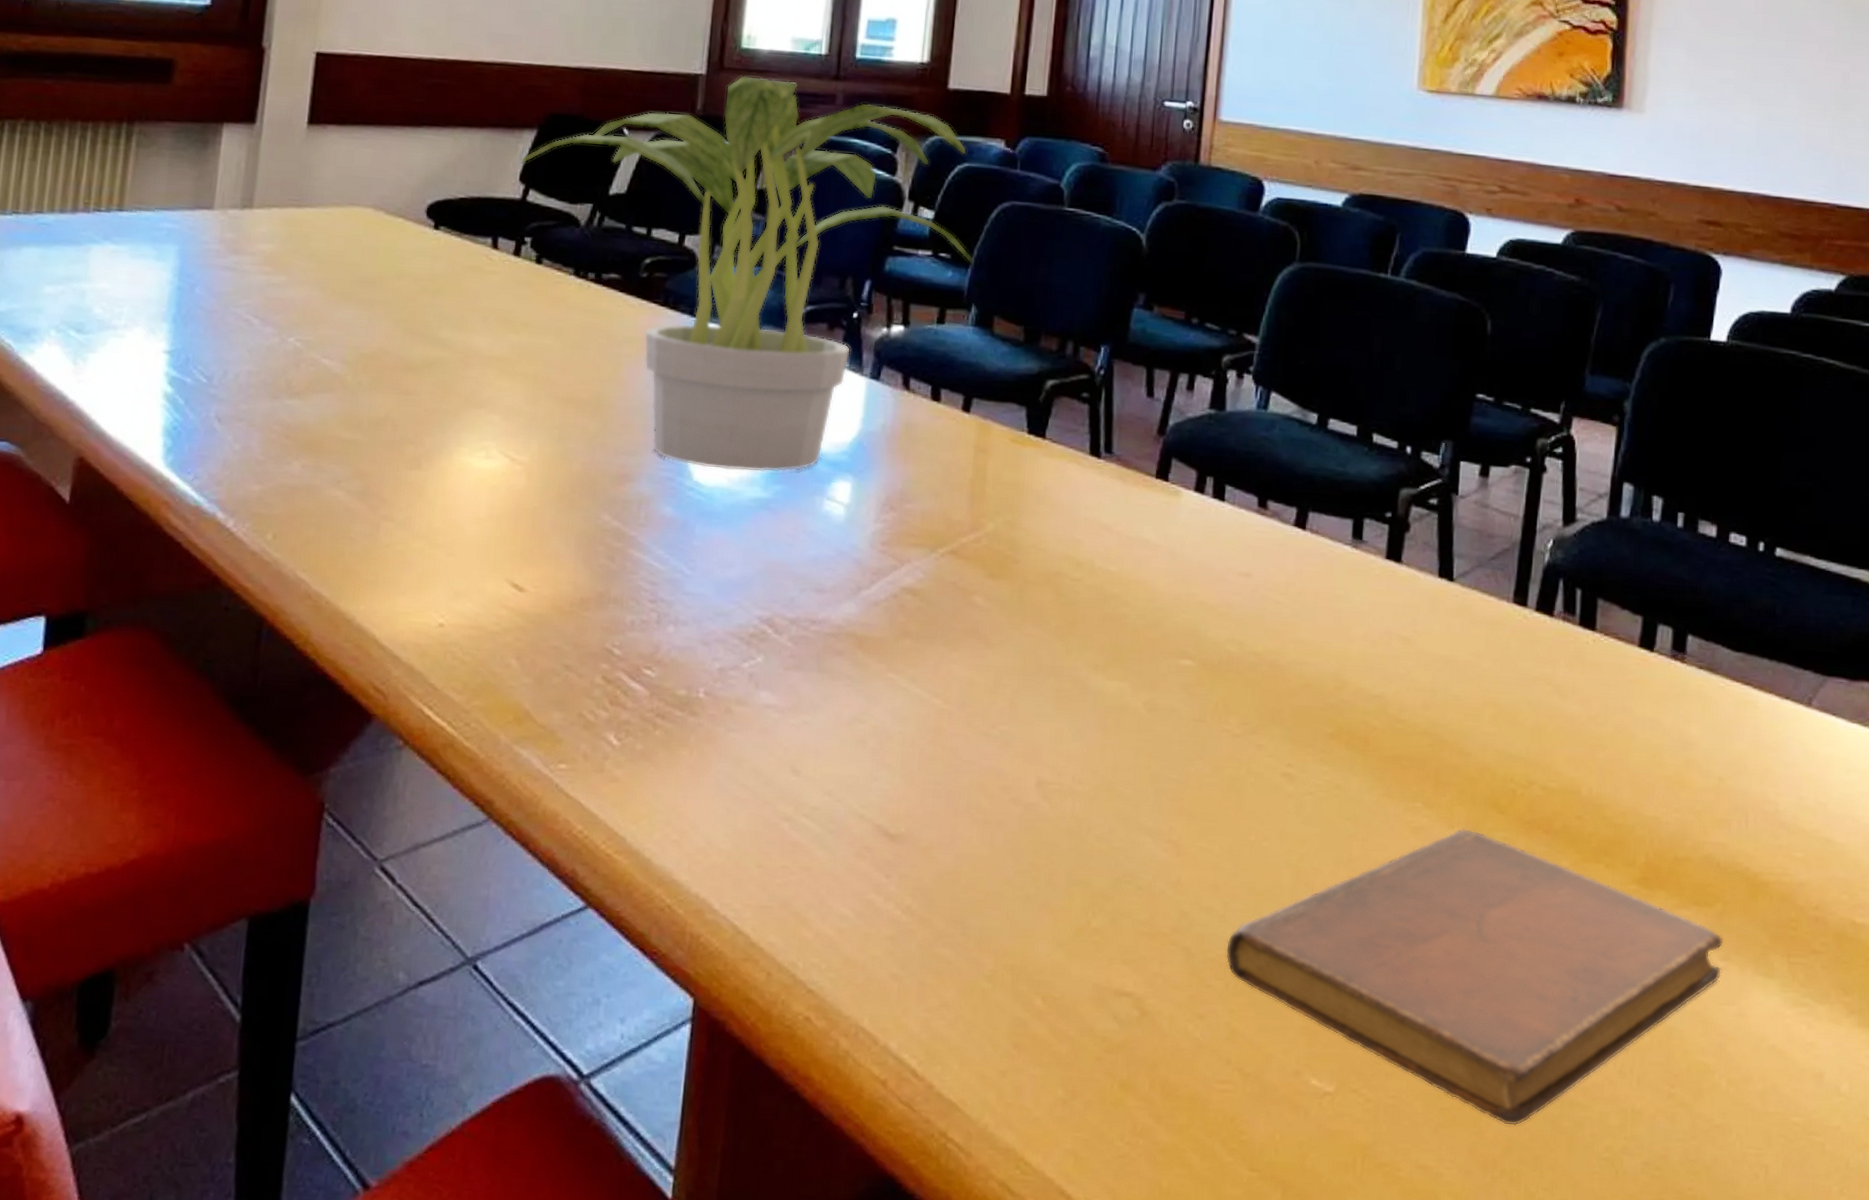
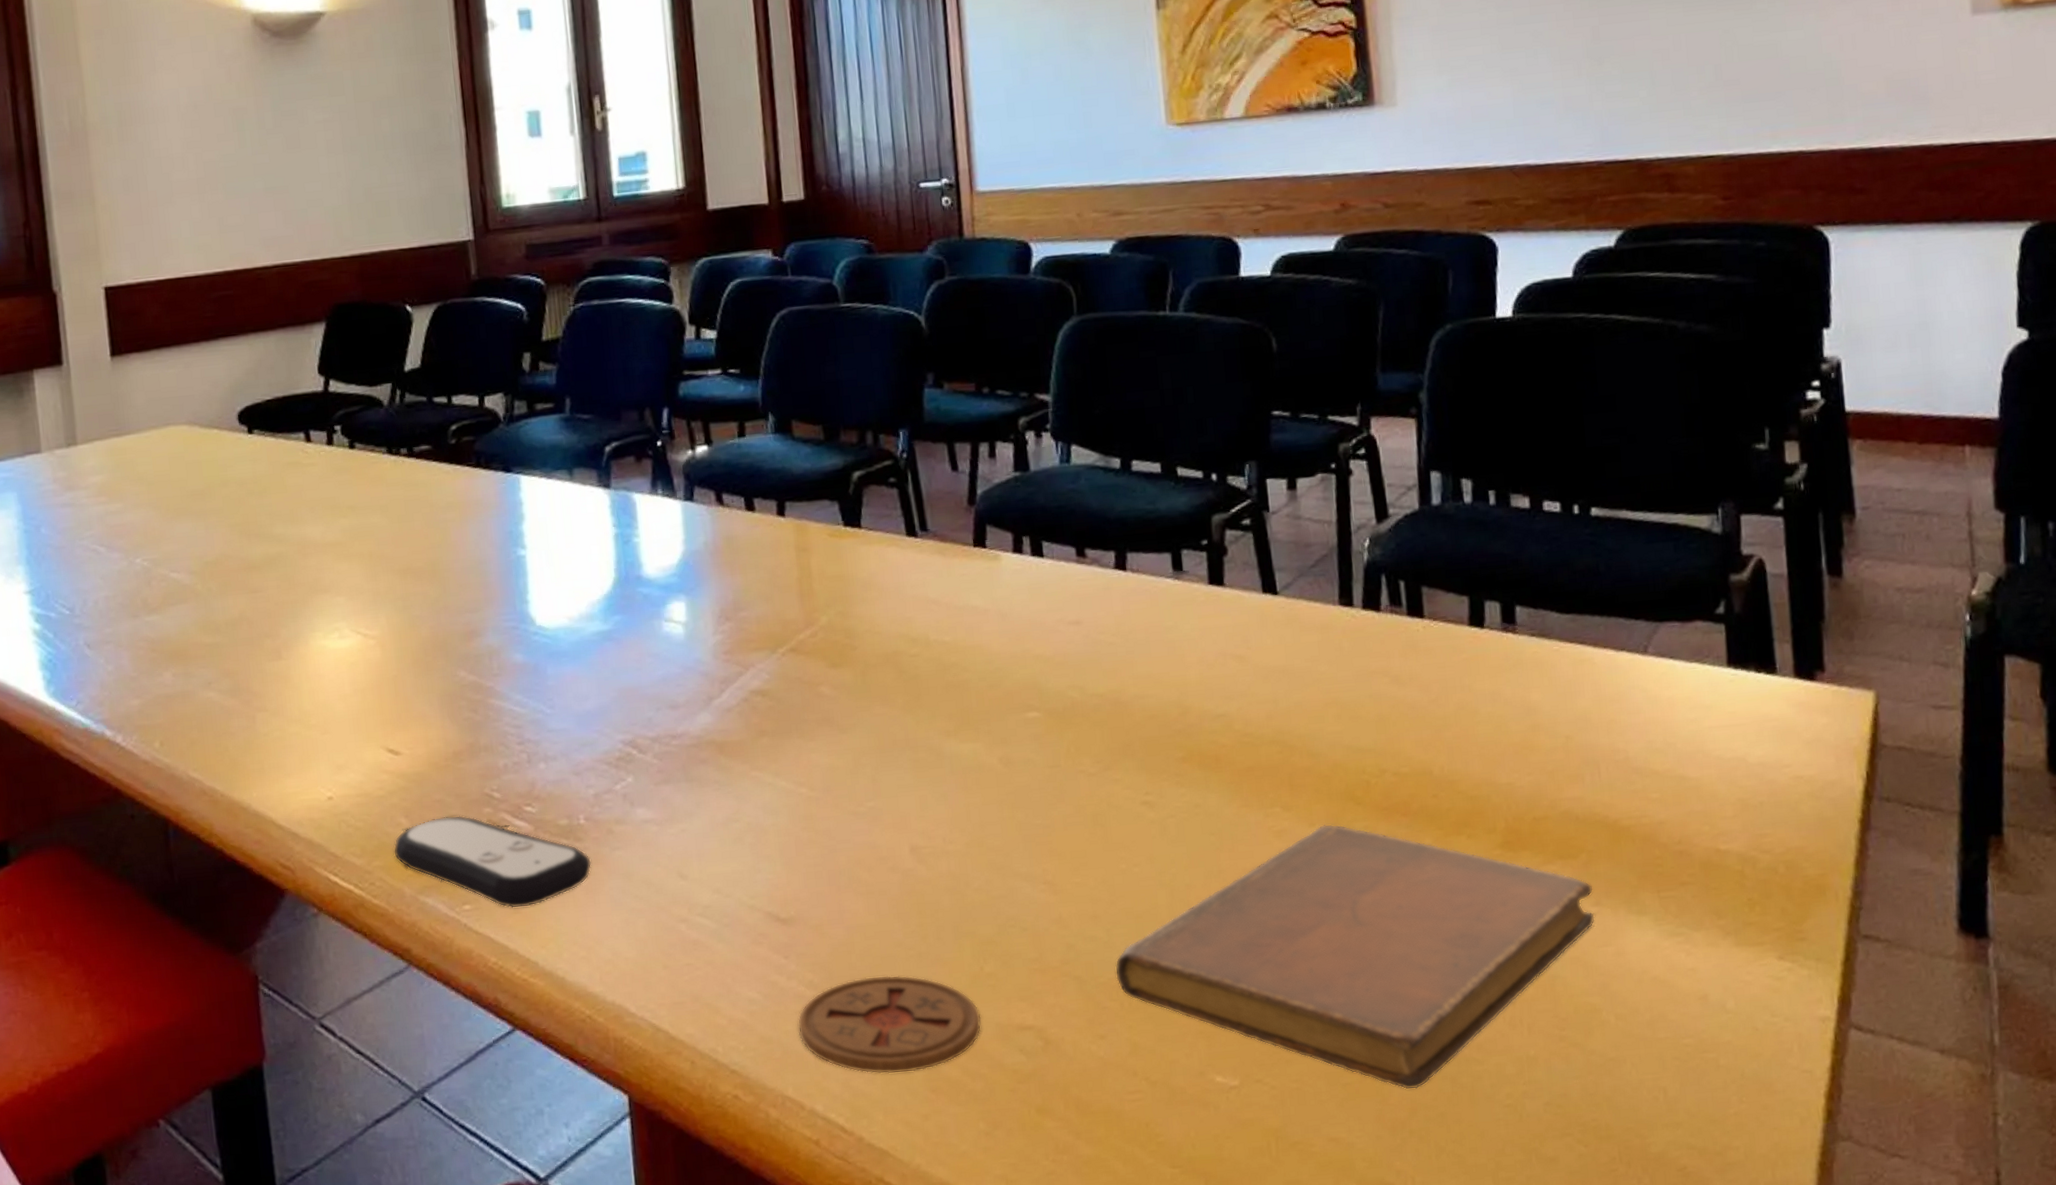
remote control: none [496,664,703,778] -> present [393,815,592,908]
potted plant: present [520,75,972,473] -> none [315,231,760,612]
coaster: none [885,911,1079,1023] -> present [797,975,982,1074]

